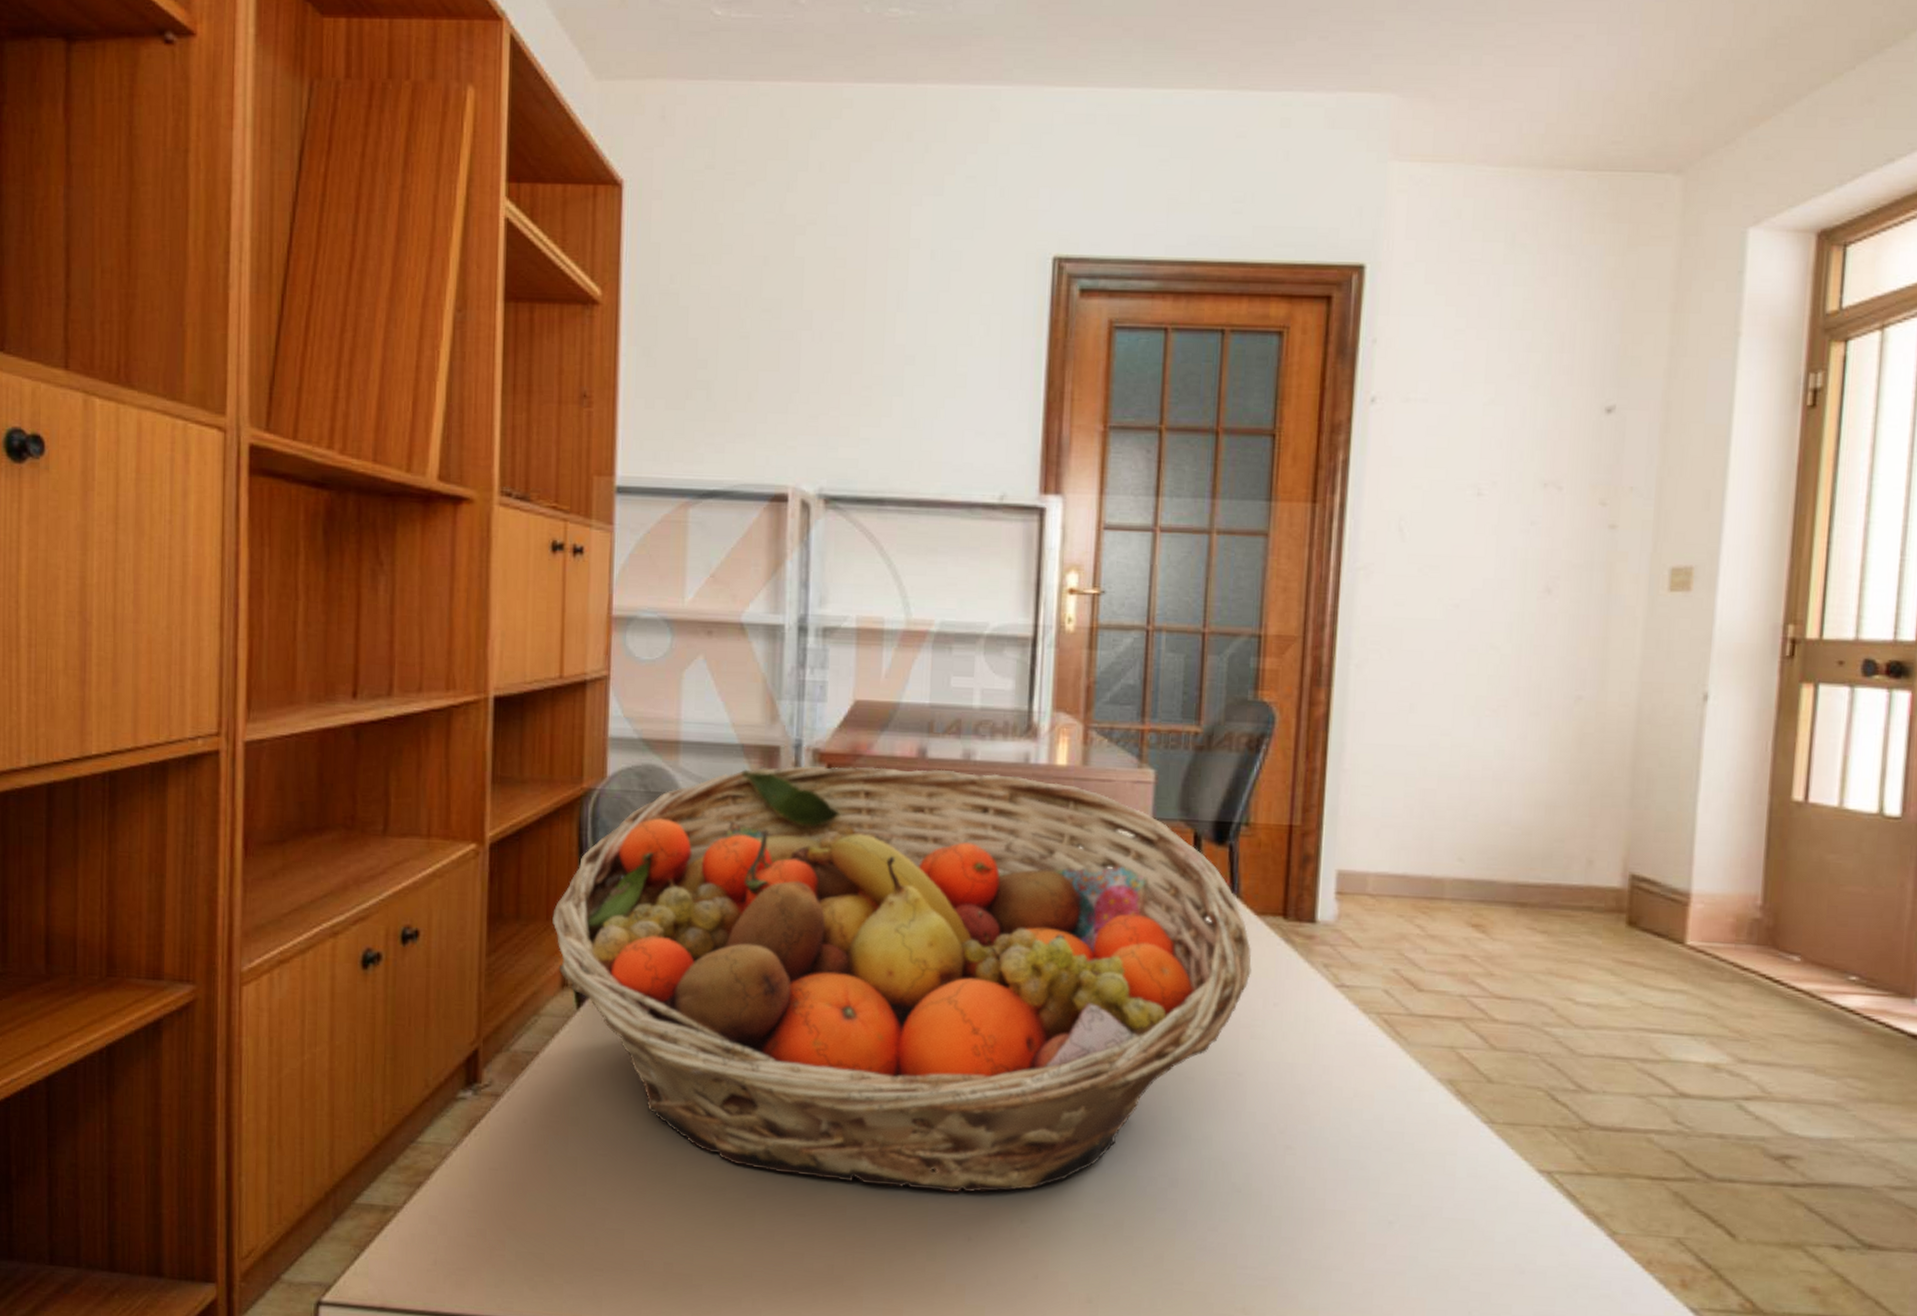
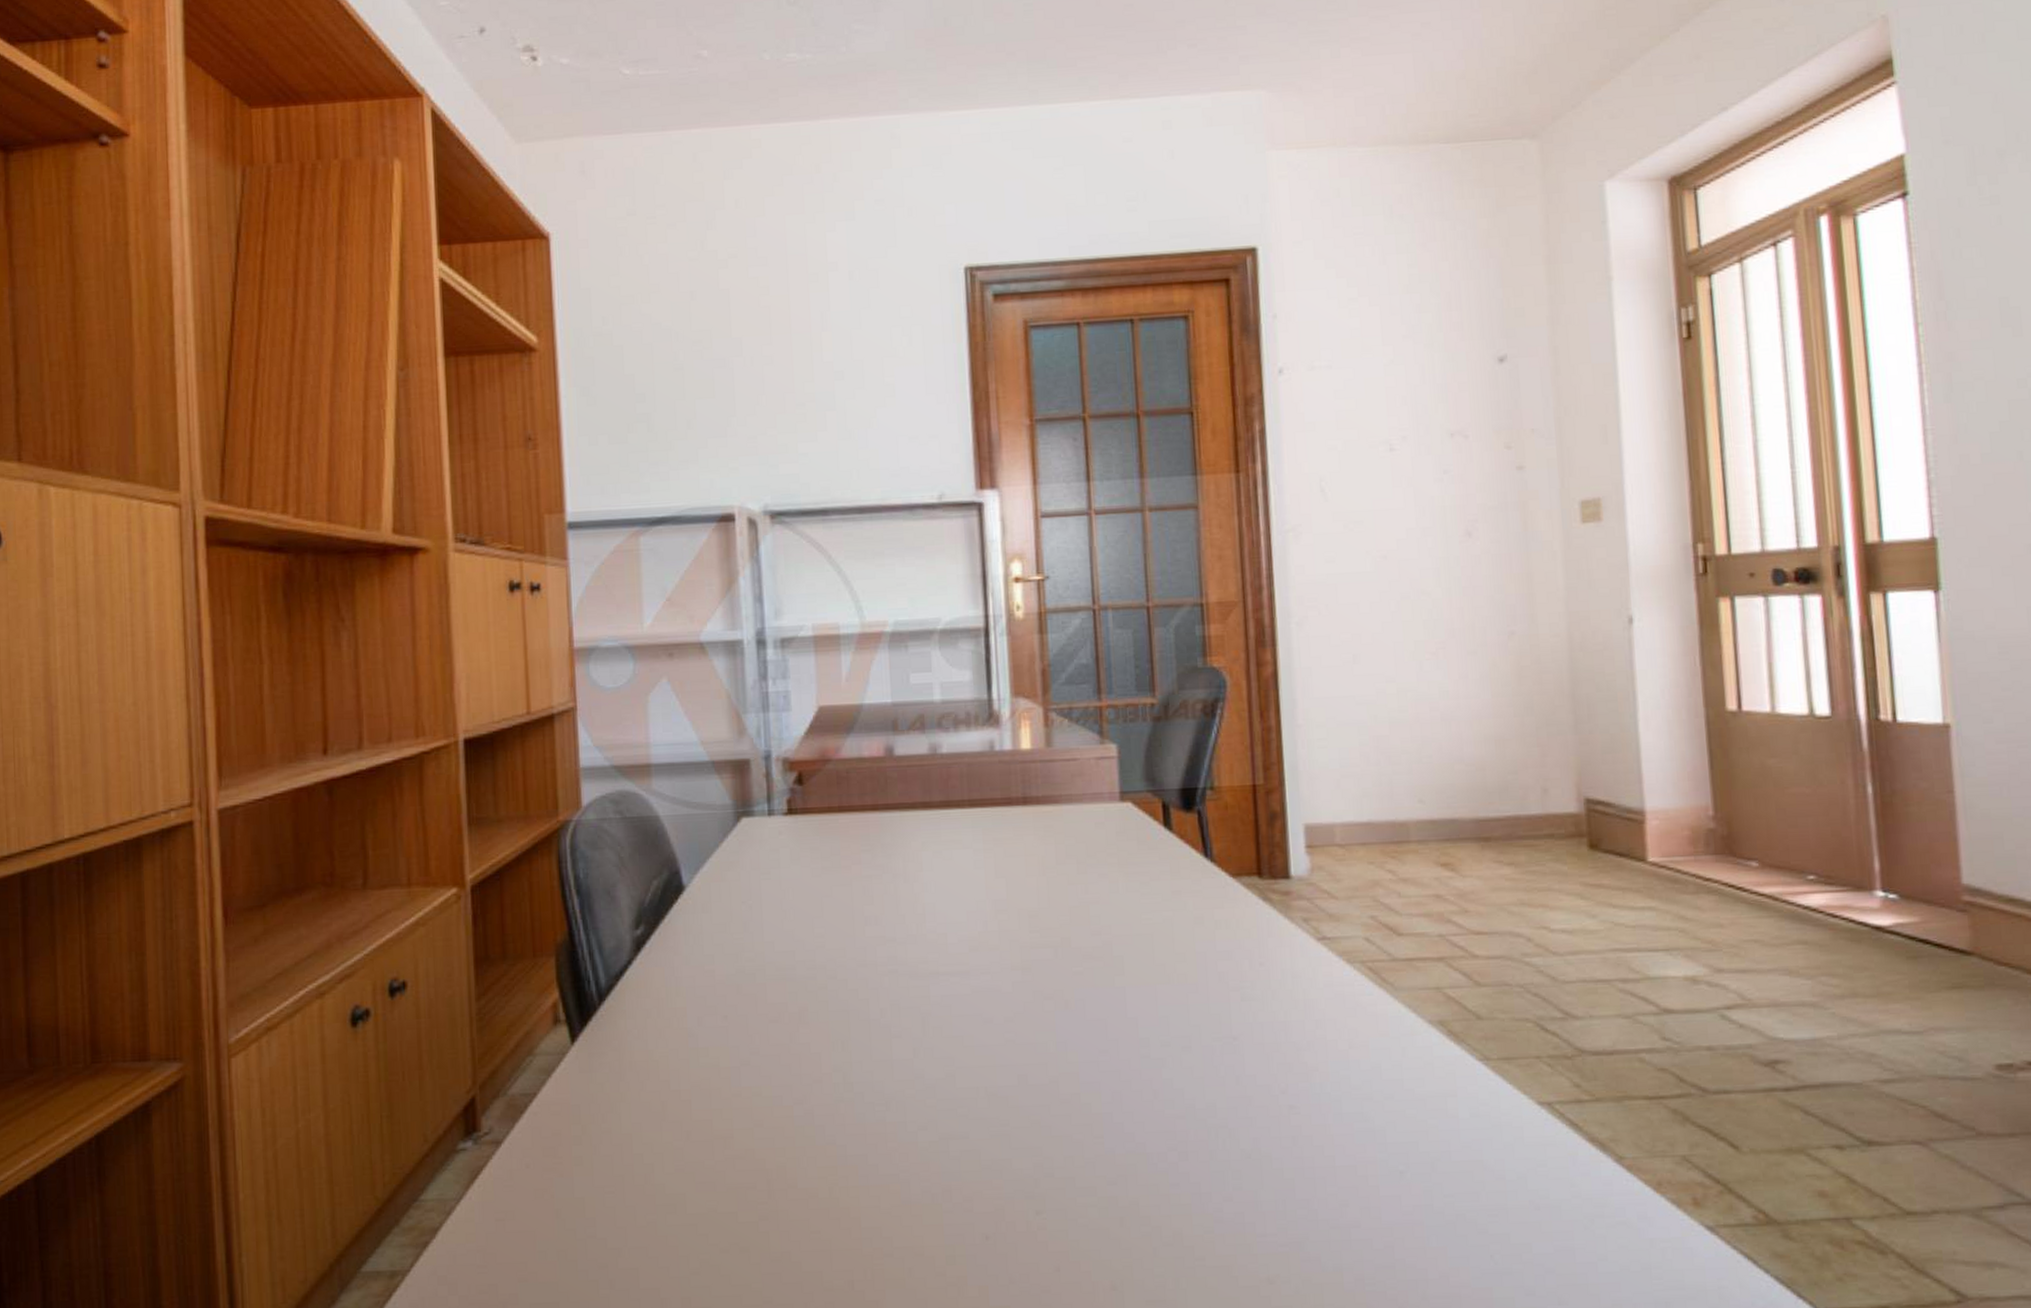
fruit basket: present [551,766,1251,1193] -> none [538,764,1234,1193]

